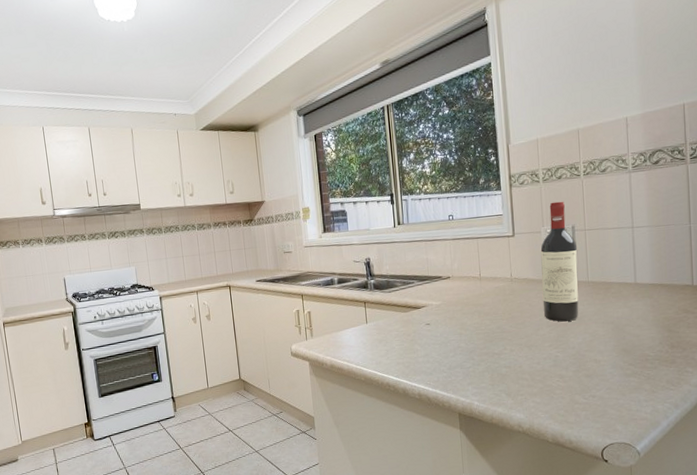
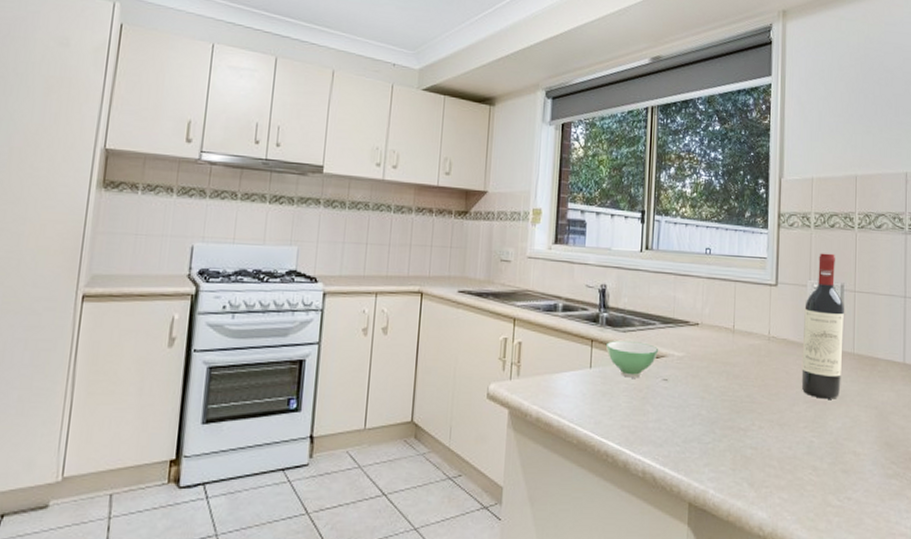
bowl: none [376,298,420,327] -> present [605,340,659,378]

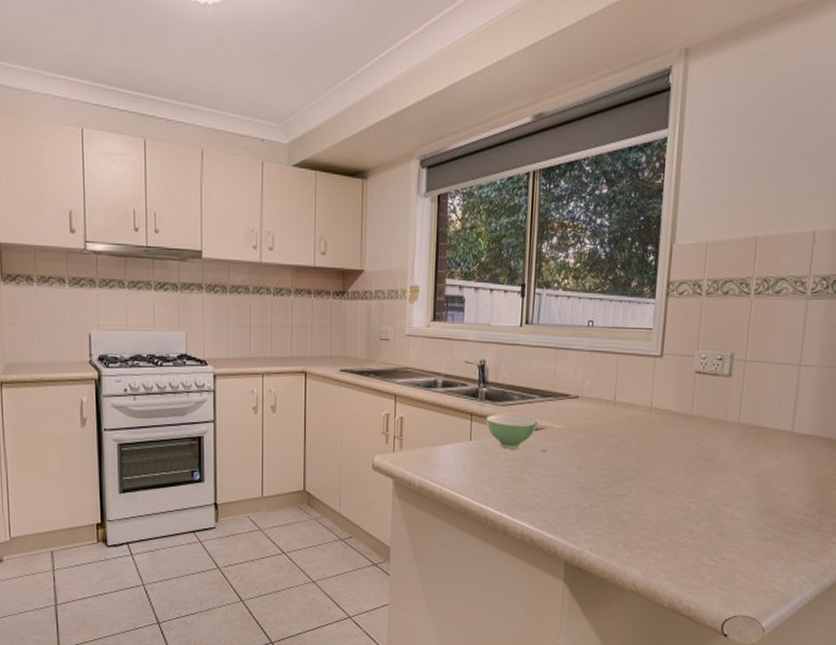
wine bottle: present [801,253,845,399] -> none [681,322,734,467]

